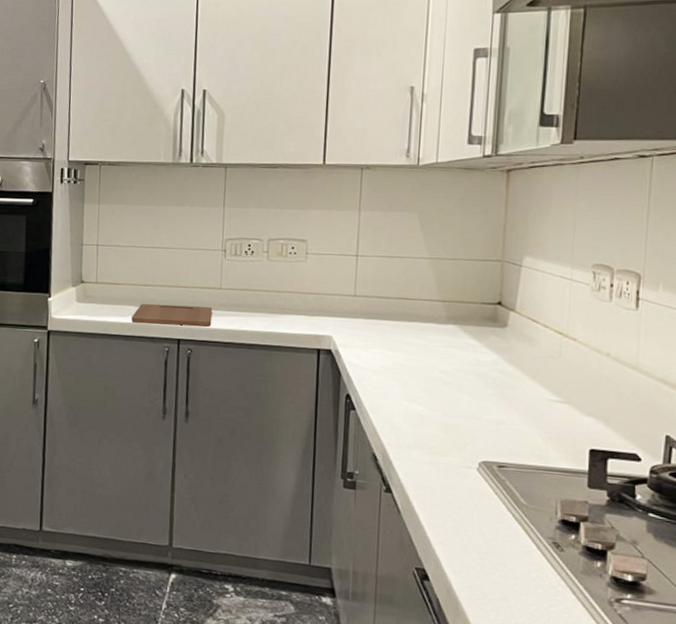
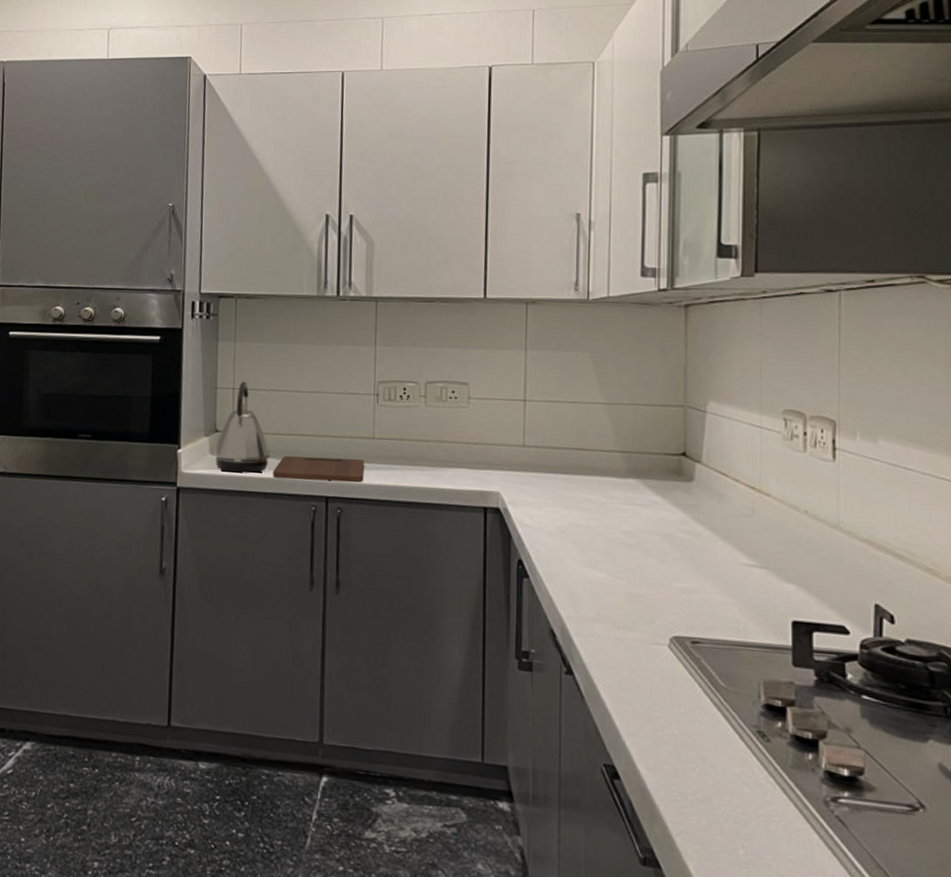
kettle: none [79,238,129,319] -> present [213,381,270,474]

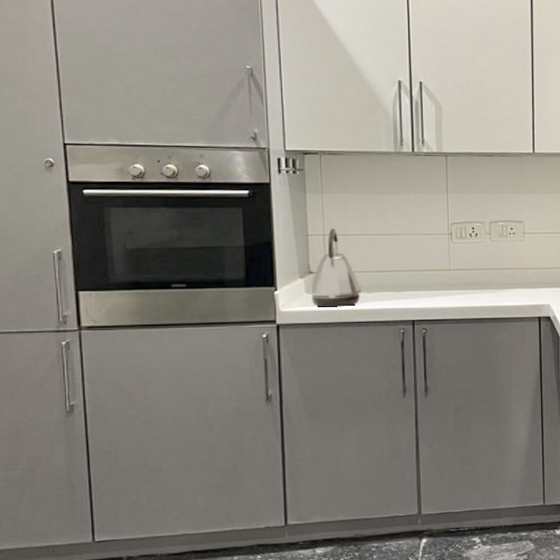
cutting board: present [273,455,365,483] -> none [365,287,444,309]

